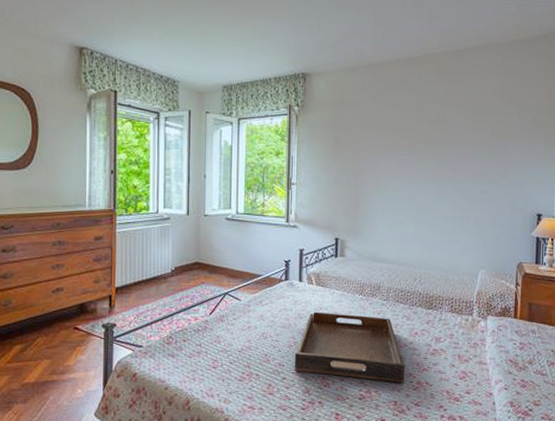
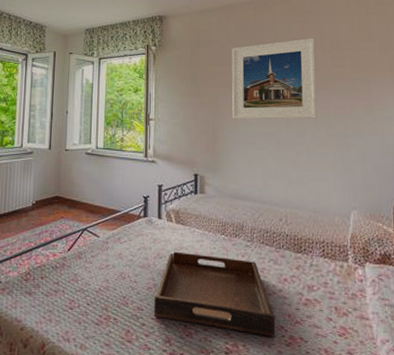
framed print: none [374,101,458,184] -> present [232,38,317,120]

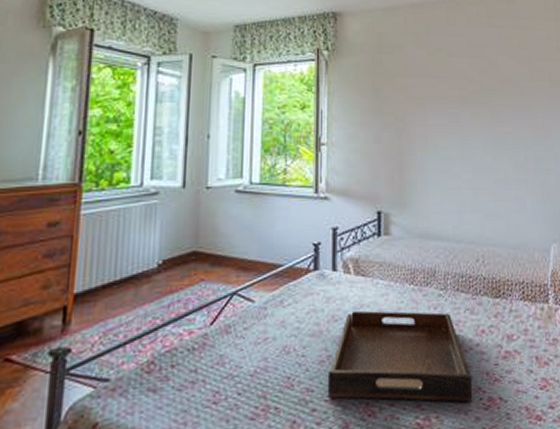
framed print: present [232,38,317,120] -> none [421,46,515,142]

